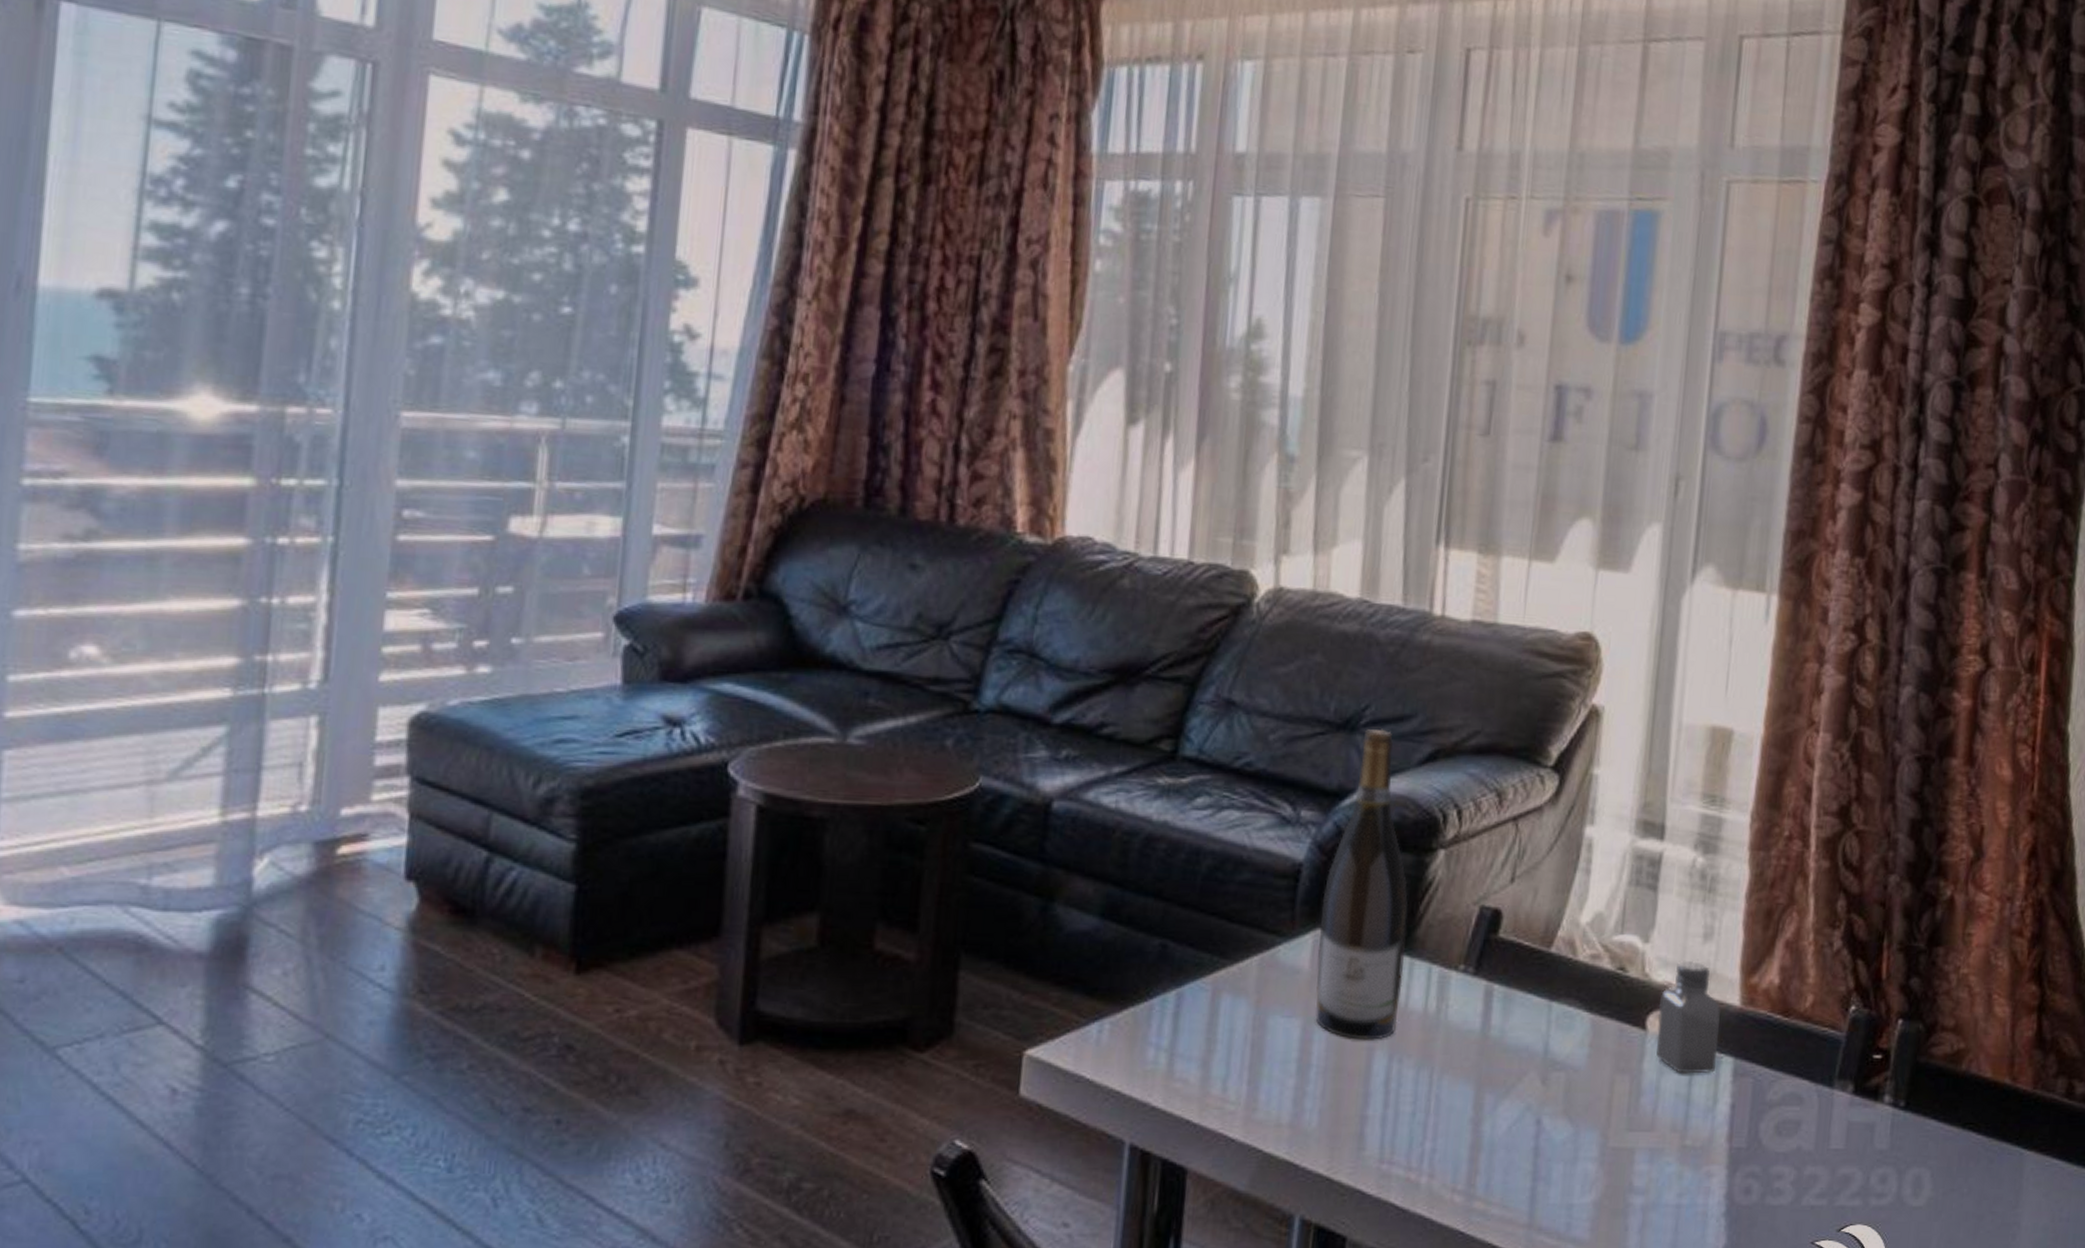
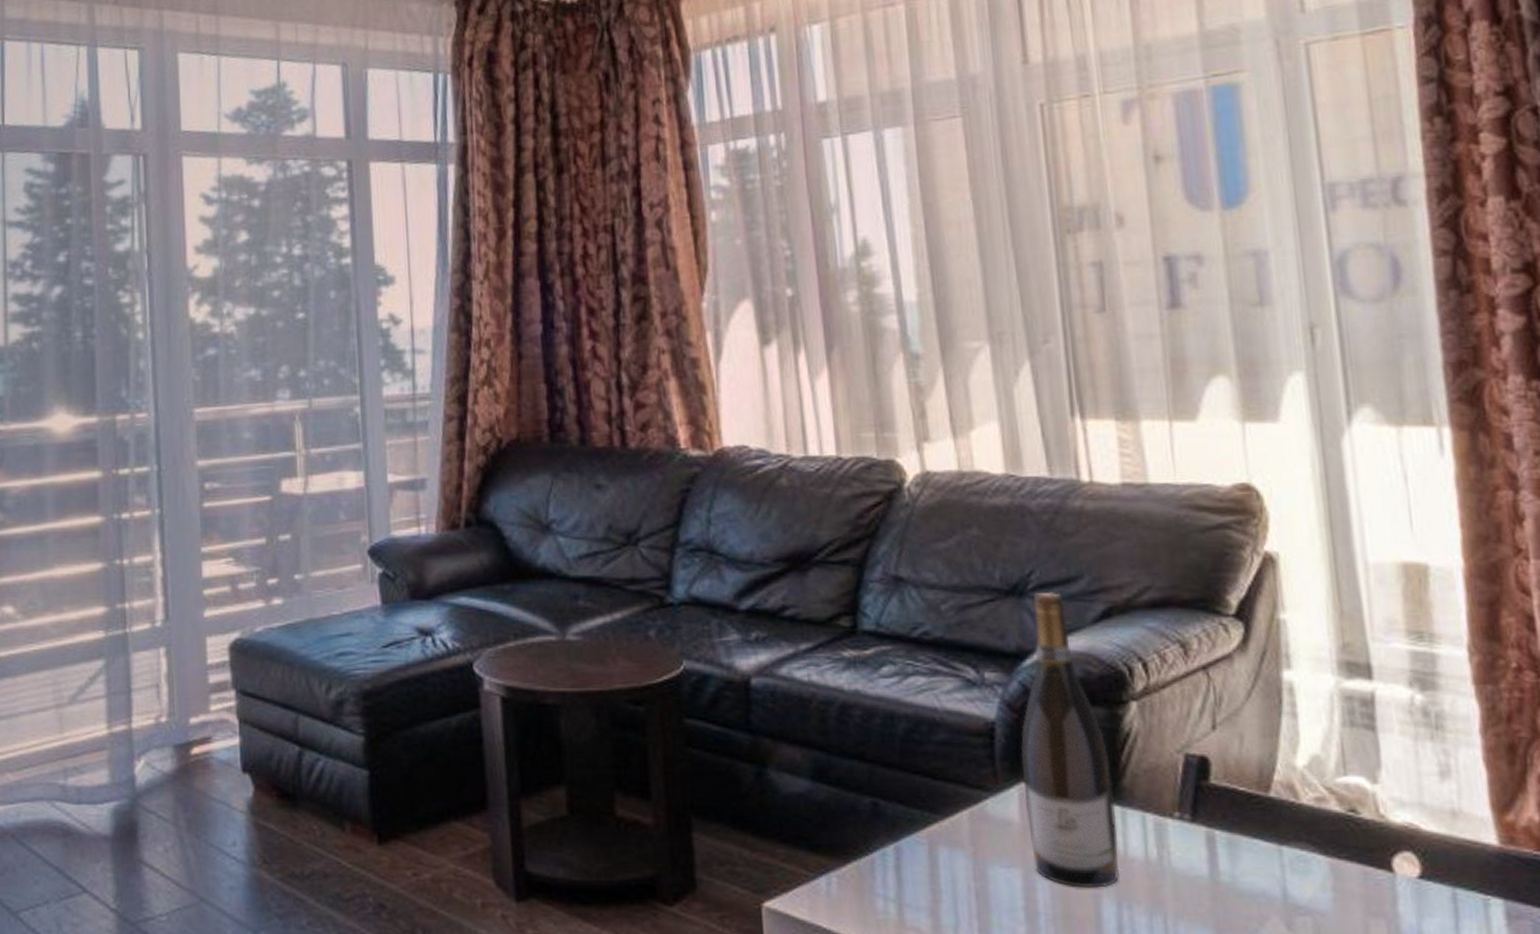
saltshaker: present [1656,960,1721,1074] -> none [1403,799,1485,917]

